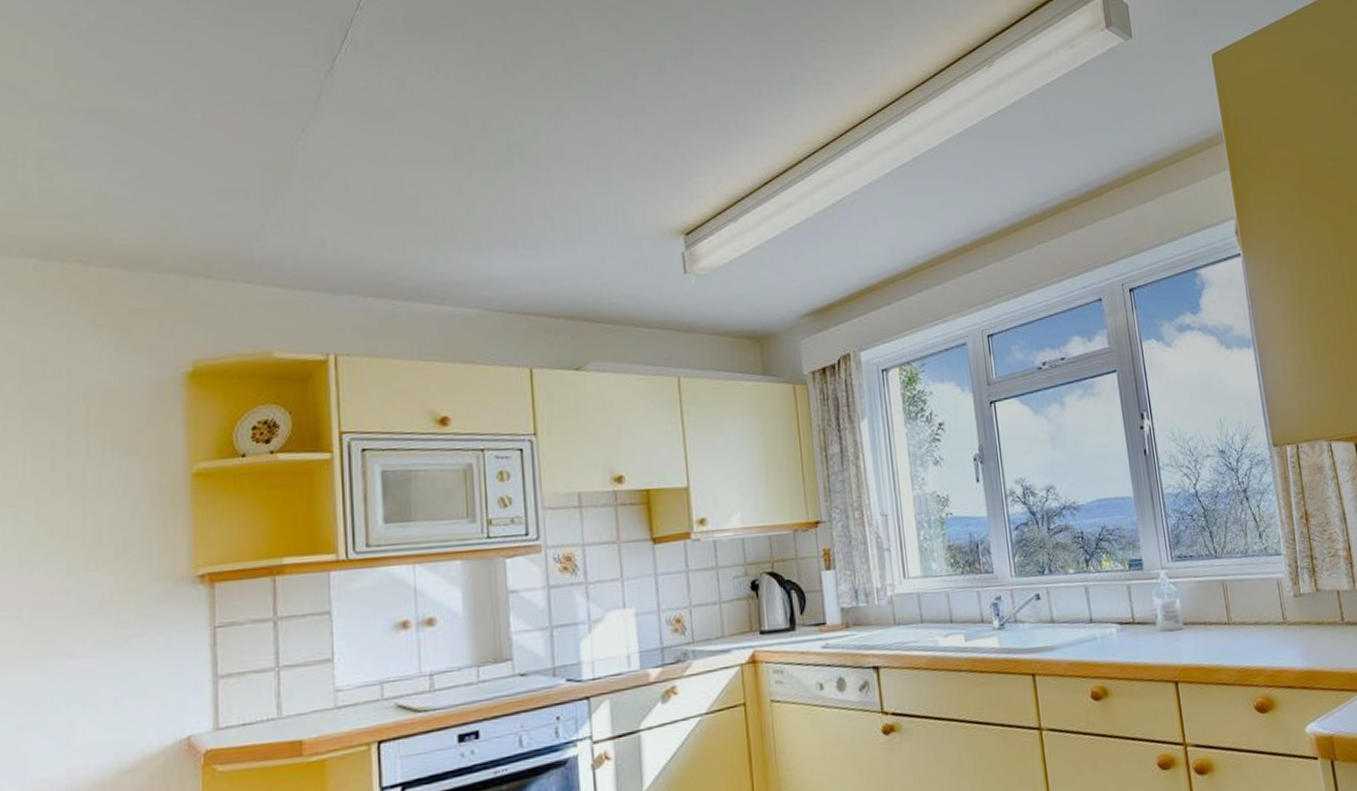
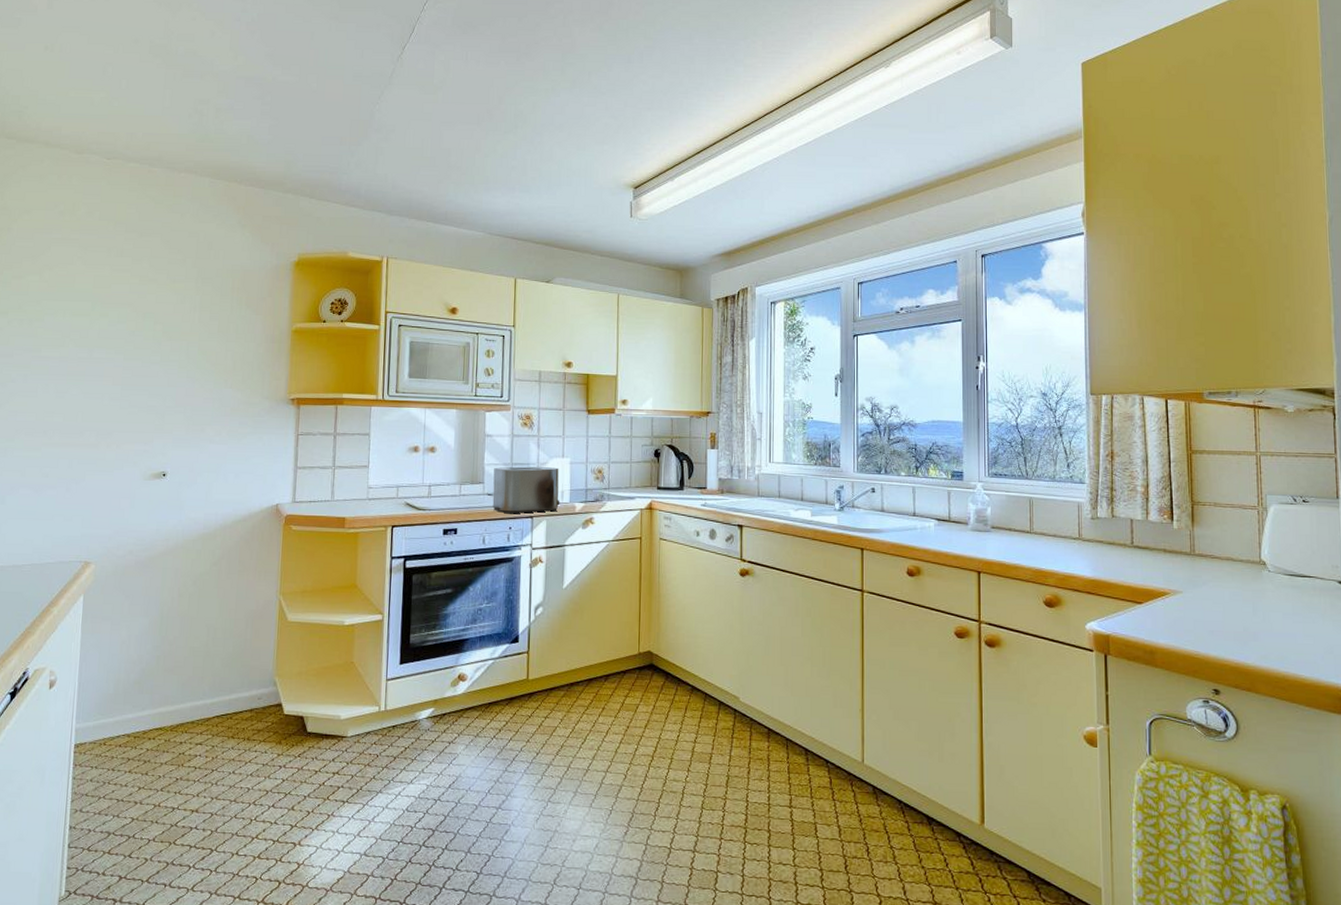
toaster: none [526,623,627,698] -> present [492,466,560,514]

